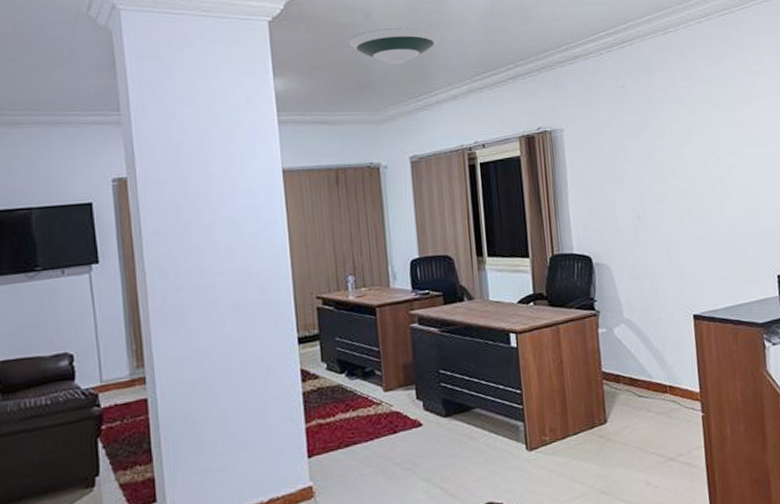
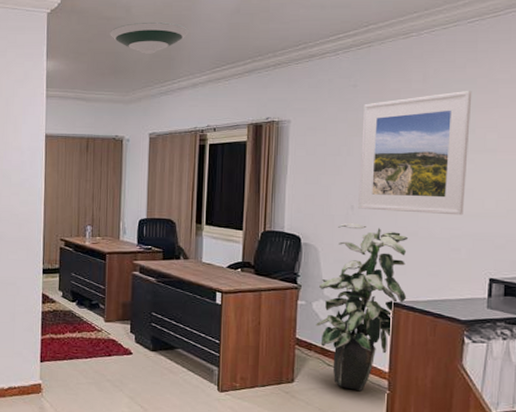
indoor plant: none [617,234,706,420] -> present [316,222,409,392]
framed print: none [634,85,744,219] -> present [358,91,472,216]

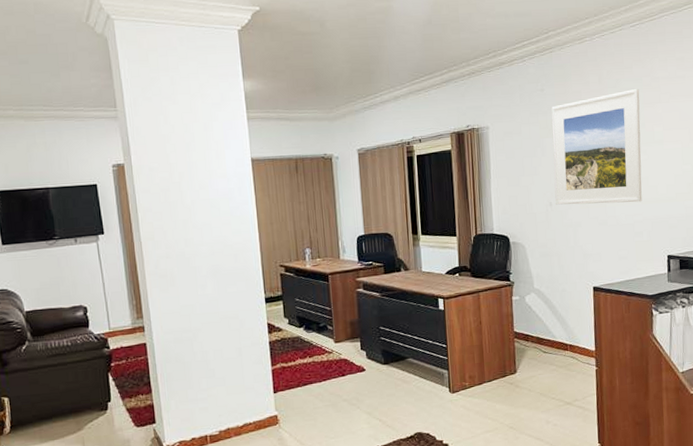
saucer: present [110,21,189,54] -> none [306,35,385,69]
indoor plant: present [316,222,409,392] -> none [529,218,604,372]

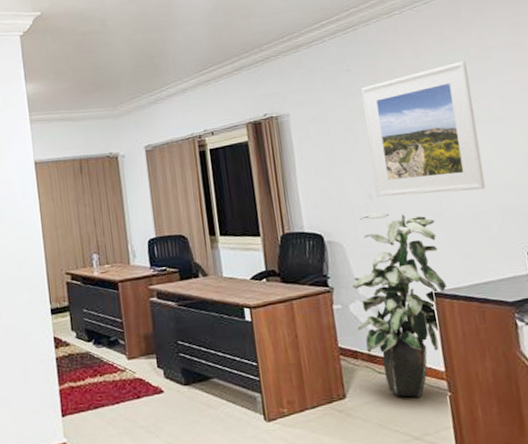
indoor plant: none [529,218,604,372] -> present [352,212,448,398]

